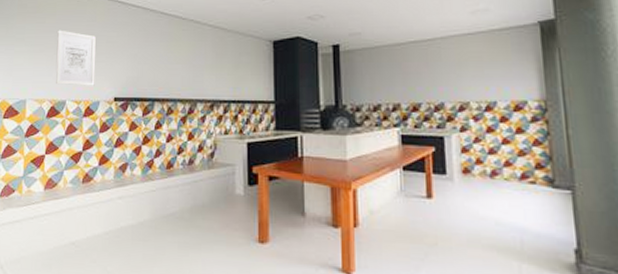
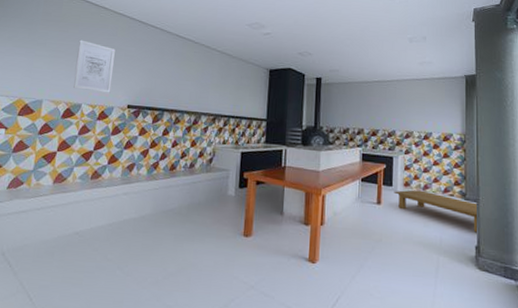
coffee table: none [449,177,575,232] -> present [394,190,477,233]

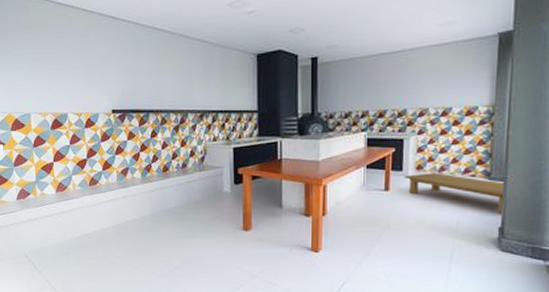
wall art: present [73,39,115,93] -> none [53,45,93,100]

